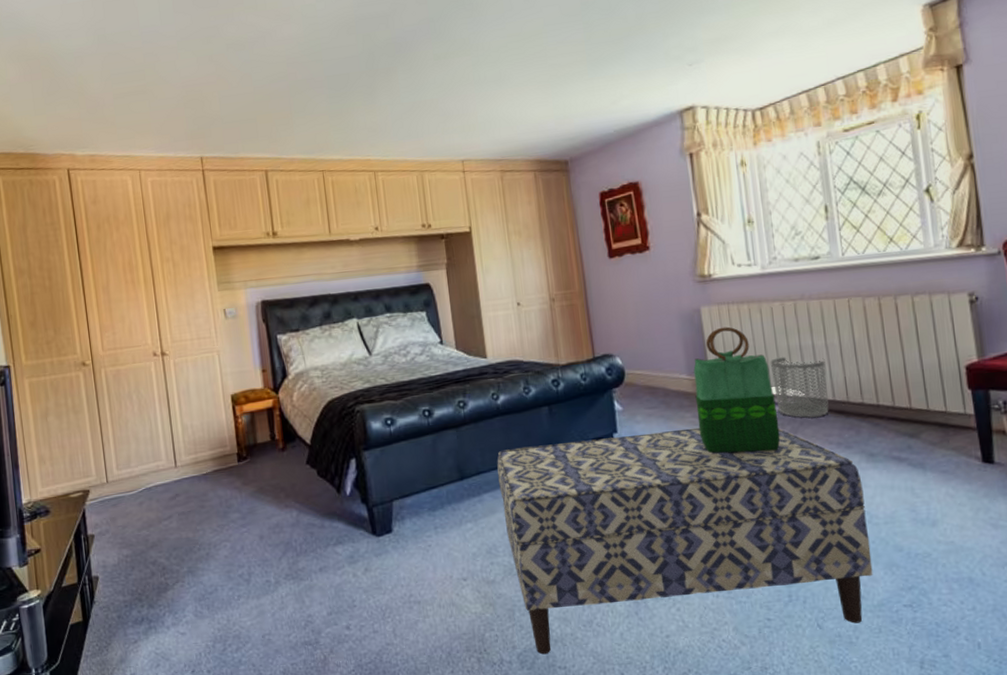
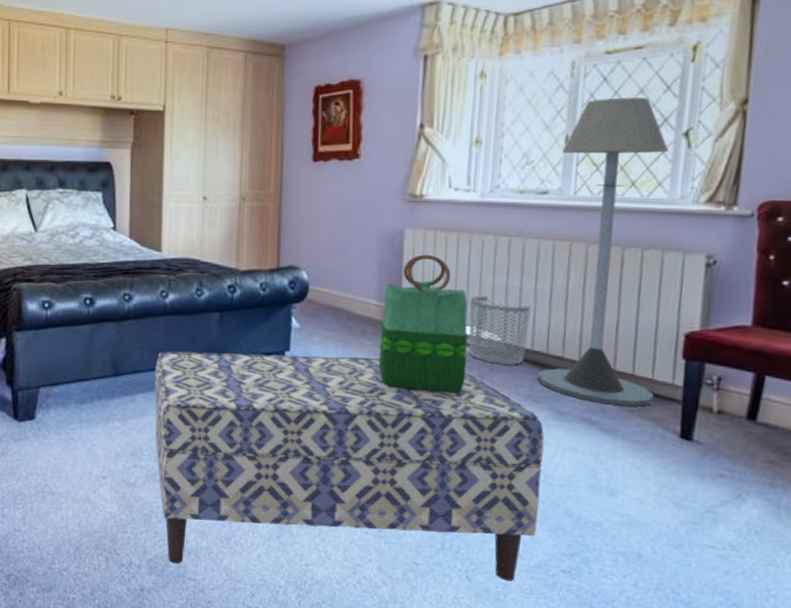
floor lamp: none [824,164,951,441] -> present [537,97,669,407]

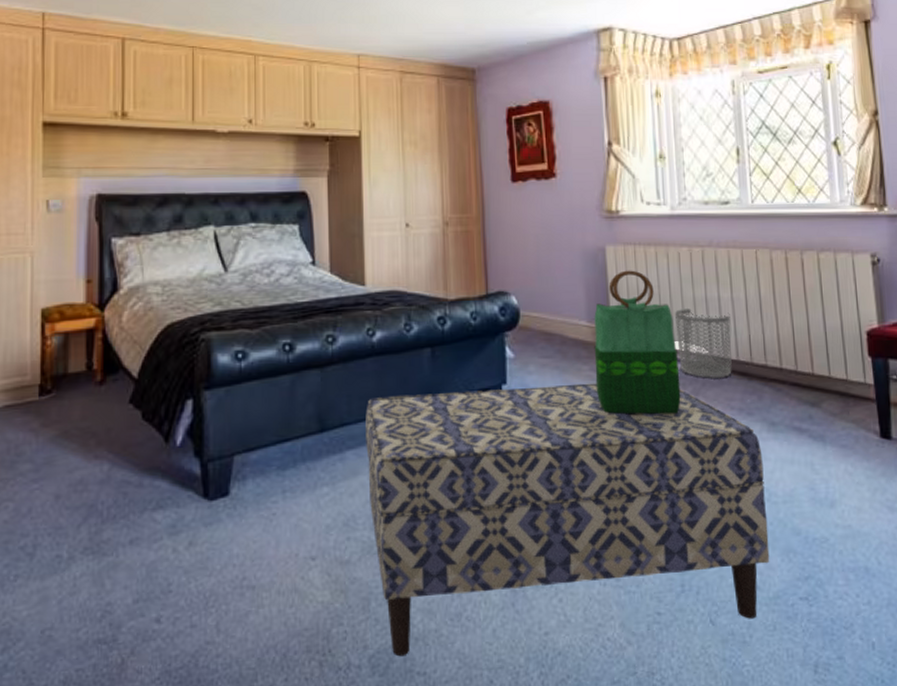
floor lamp: present [537,97,669,407] -> none [735,112,851,411]

